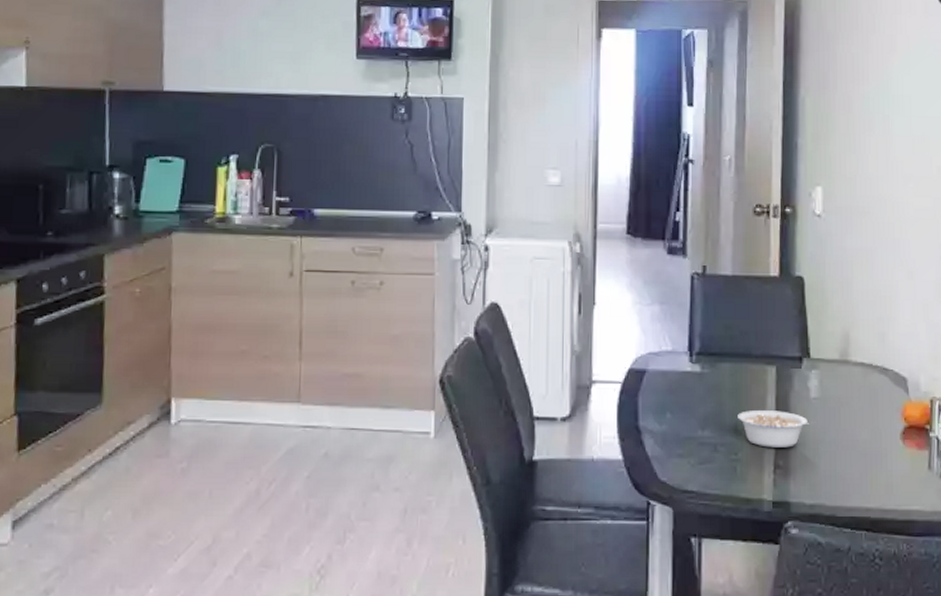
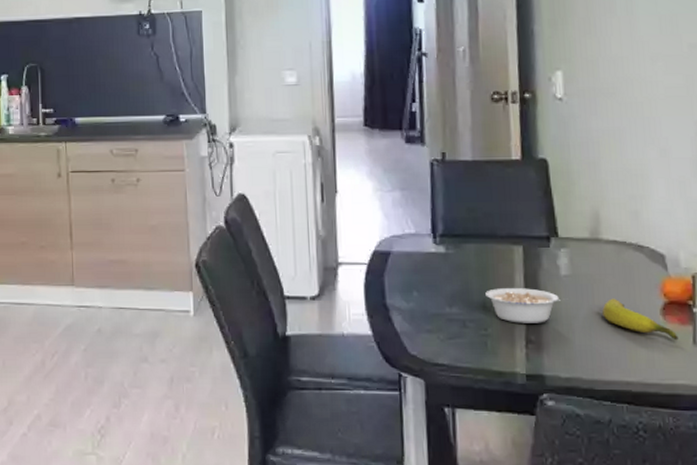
banana: none [847,422,915,465] -> present [602,298,679,341]

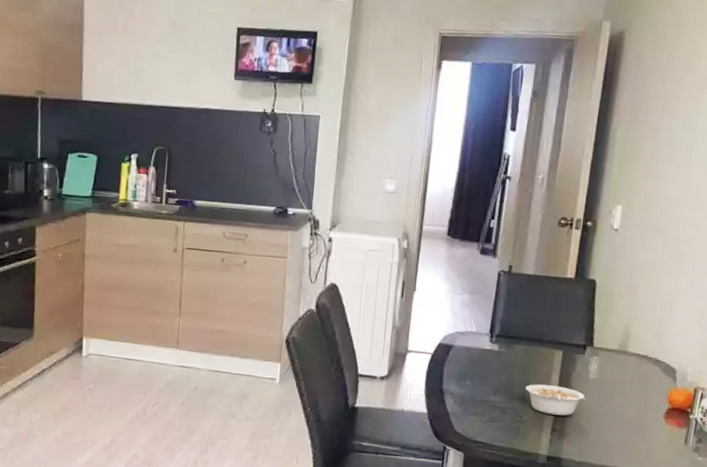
banana: present [602,298,679,341] -> none [617,401,674,440]

